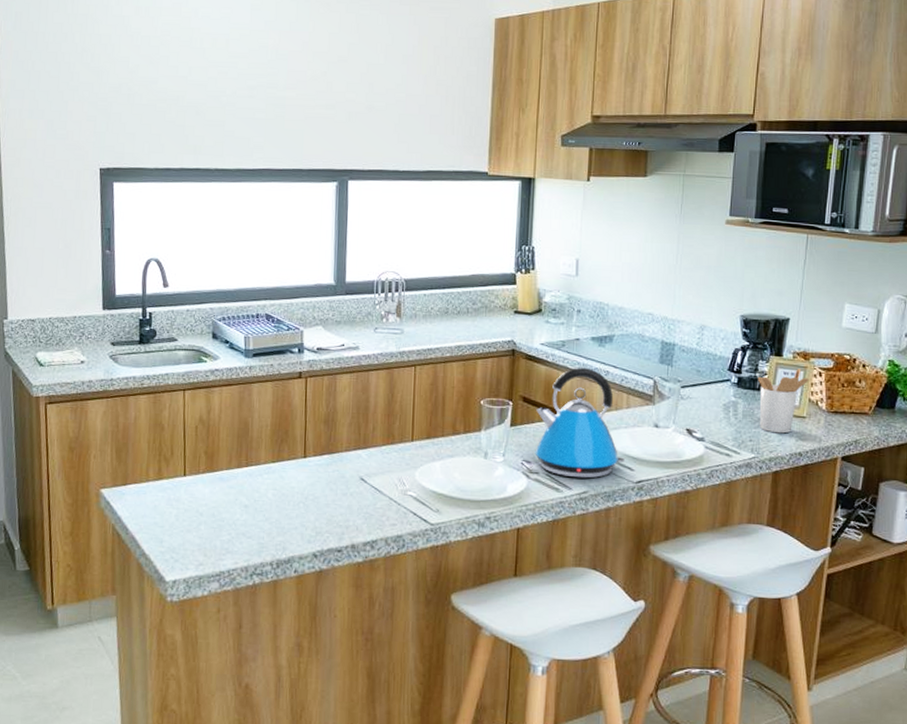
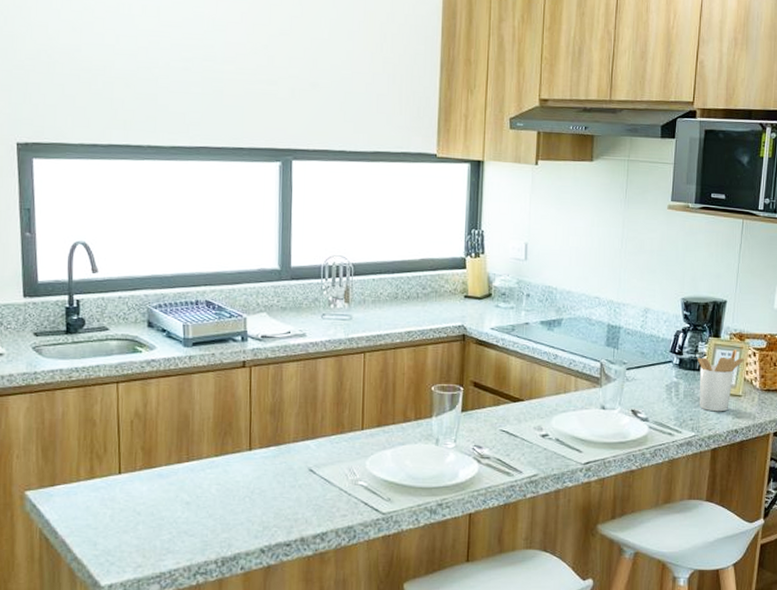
kettle: present [535,368,626,479] -> none [486,352,574,462]

